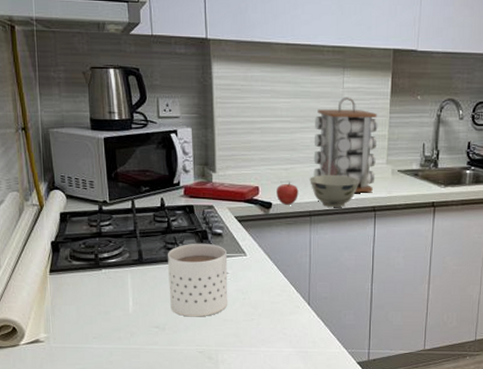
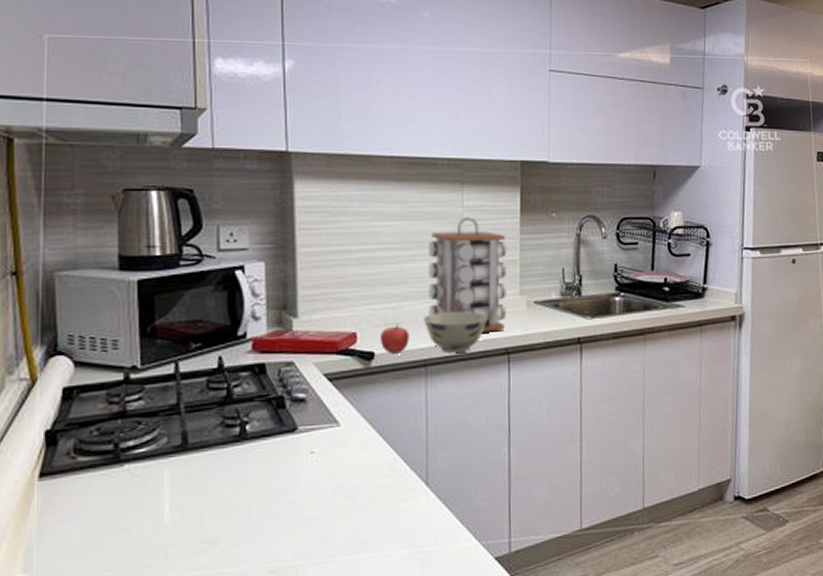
mug: present [167,243,228,317] -> none [225,413,314,521]

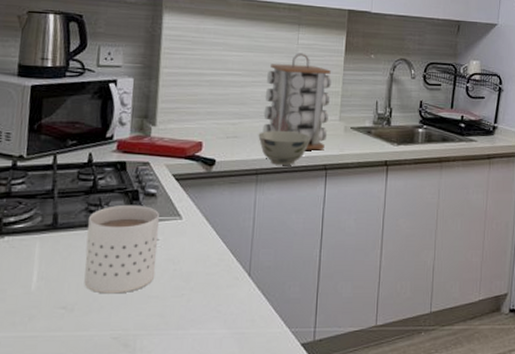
mug: none [225,413,314,521] -> present [84,204,160,294]
fruit: present [381,324,410,354] -> none [221,137,246,162]

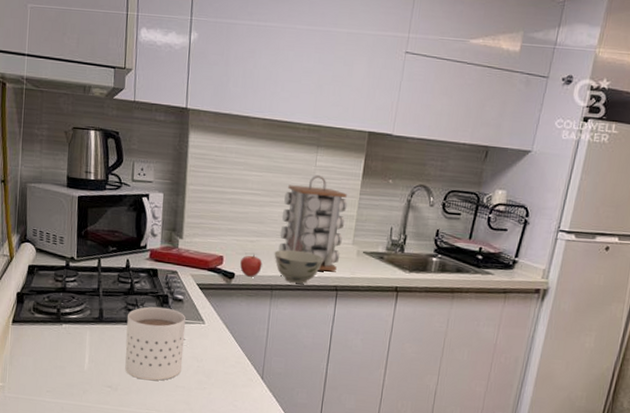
fruit: none [221,137,246,162] -> present [240,254,262,277]

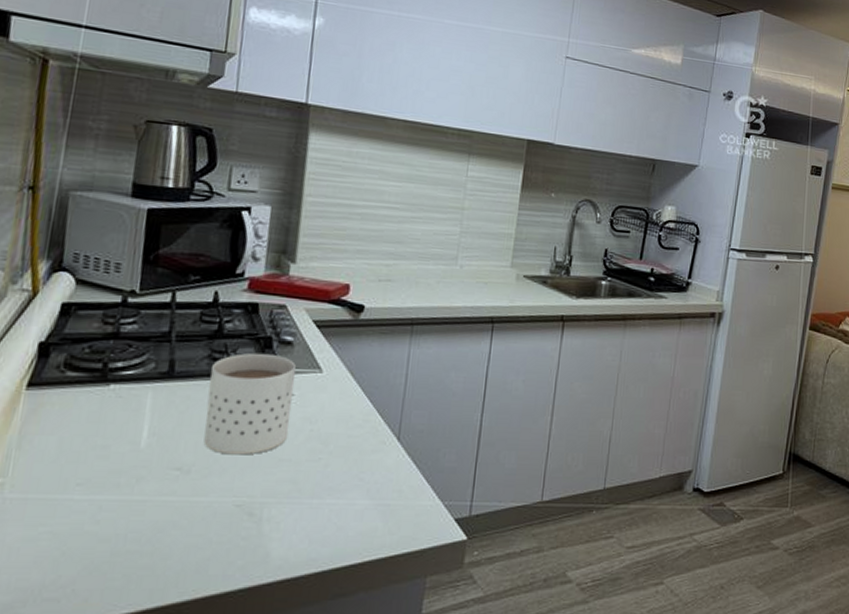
fruit: present [240,254,262,277] -> none [371,281,401,310]
bowl: present [274,250,324,284] -> none [415,275,477,316]
spice rack: present [278,175,347,272] -> none [421,186,504,301]

